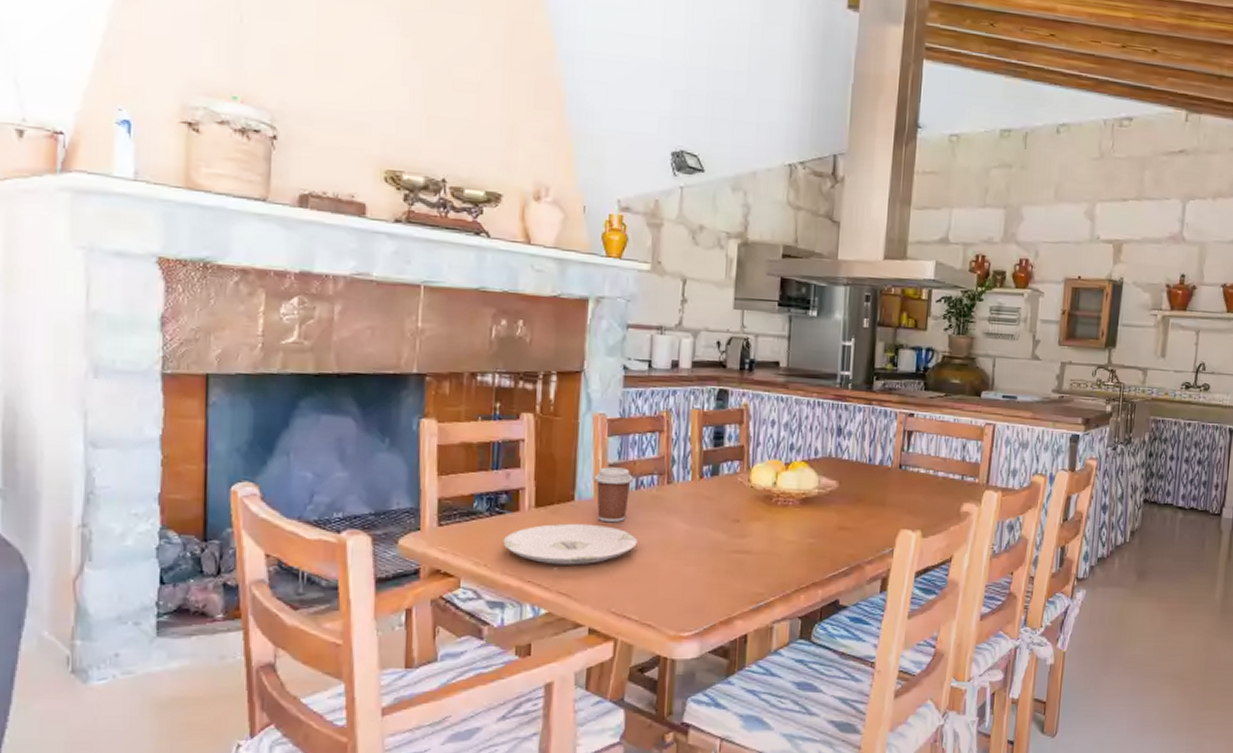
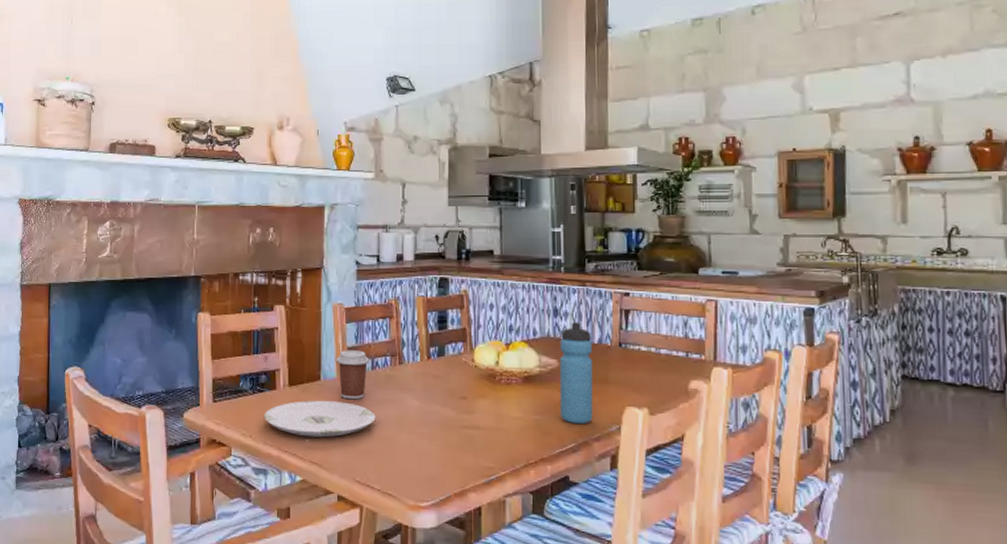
water bottle: none [835,442,874,548] -> present [559,322,593,425]

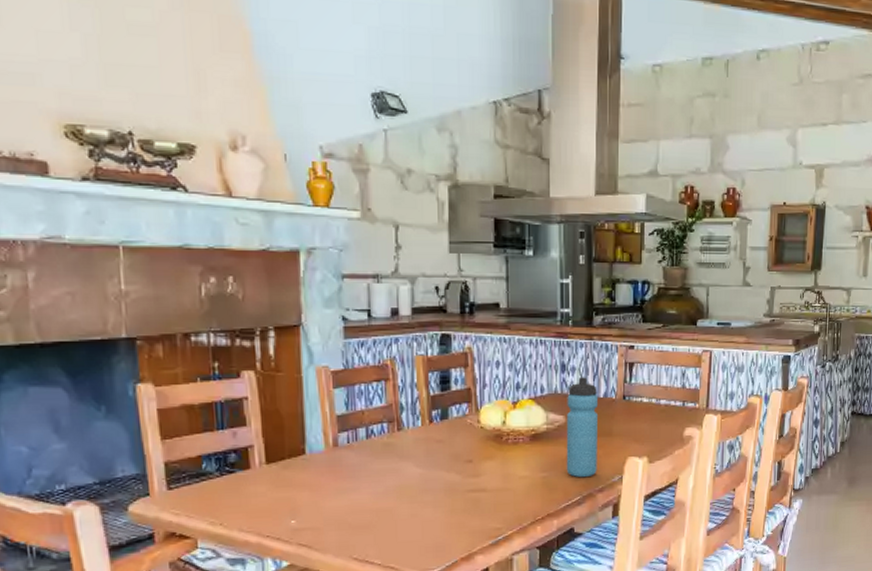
plate: present [264,400,376,438] -> none [236,475,373,518]
coffee cup: present [336,350,369,400] -> none [323,418,363,473]

